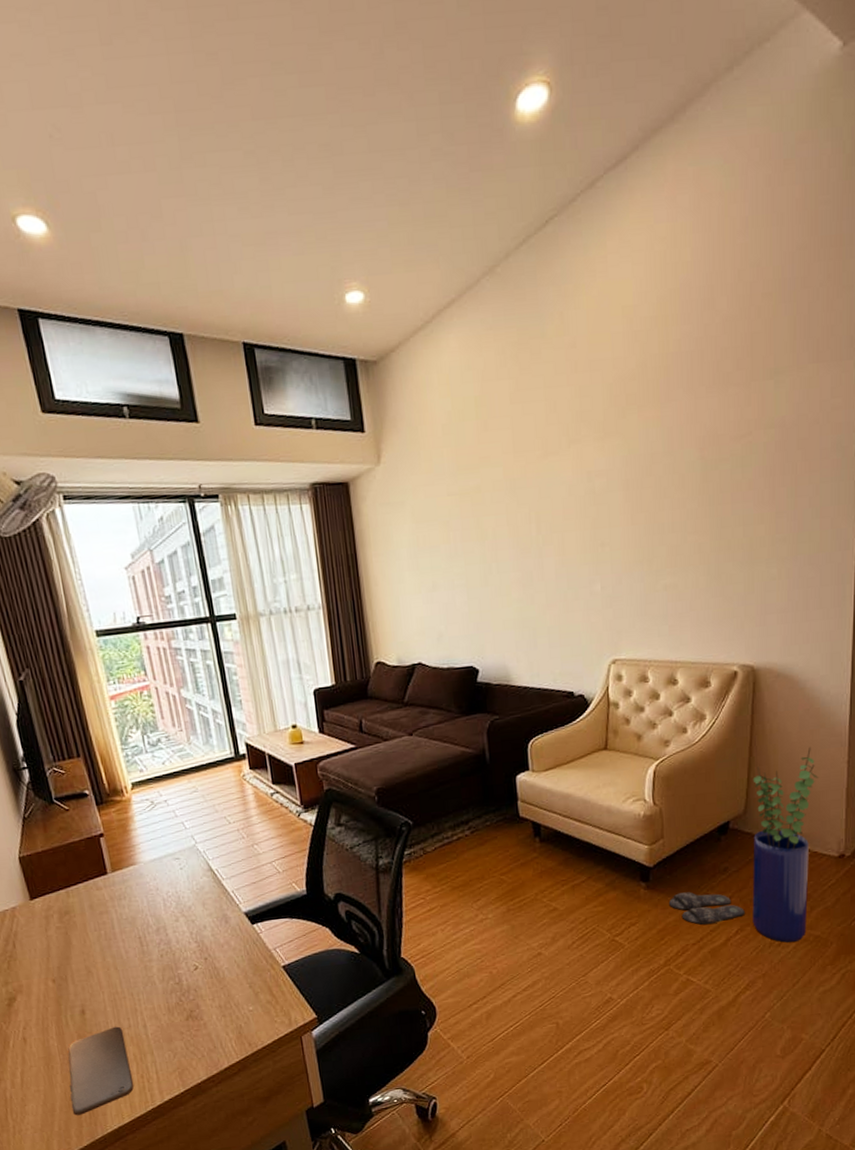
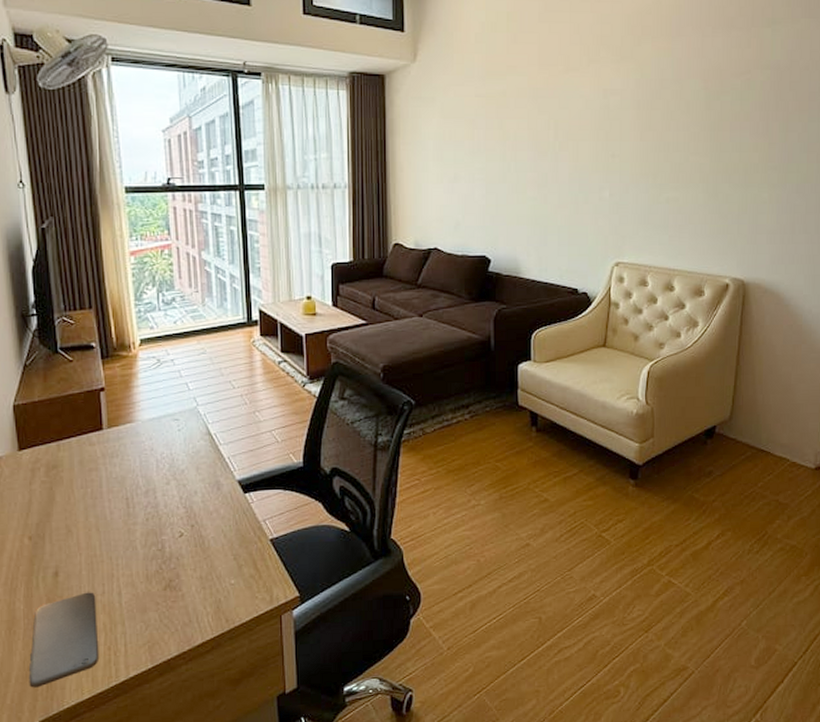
slippers: present [669,891,745,925] -> none [656,492,726,527]
vase: present [752,746,819,943] -> none [733,360,799,551]

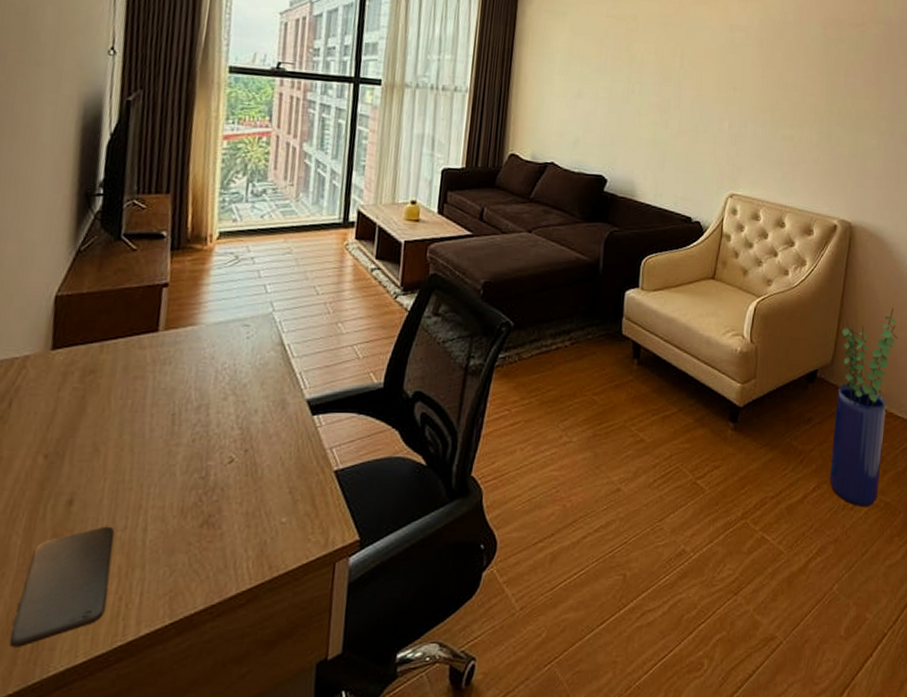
vase: none [733,360,799,551] -> present [830,307,899,507]

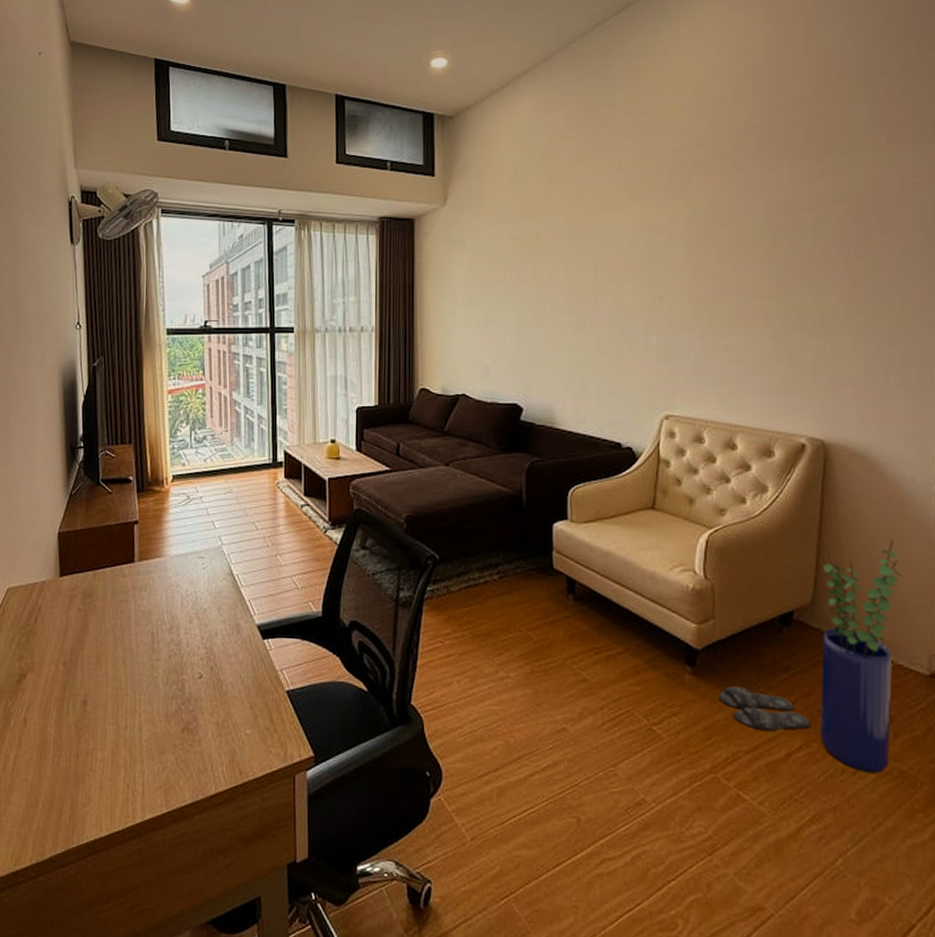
smartphone: present [9,526,114,648] -> none [54,724,119,817]
slippers: none [754,439,824,478] -> present [719,686,811,732]

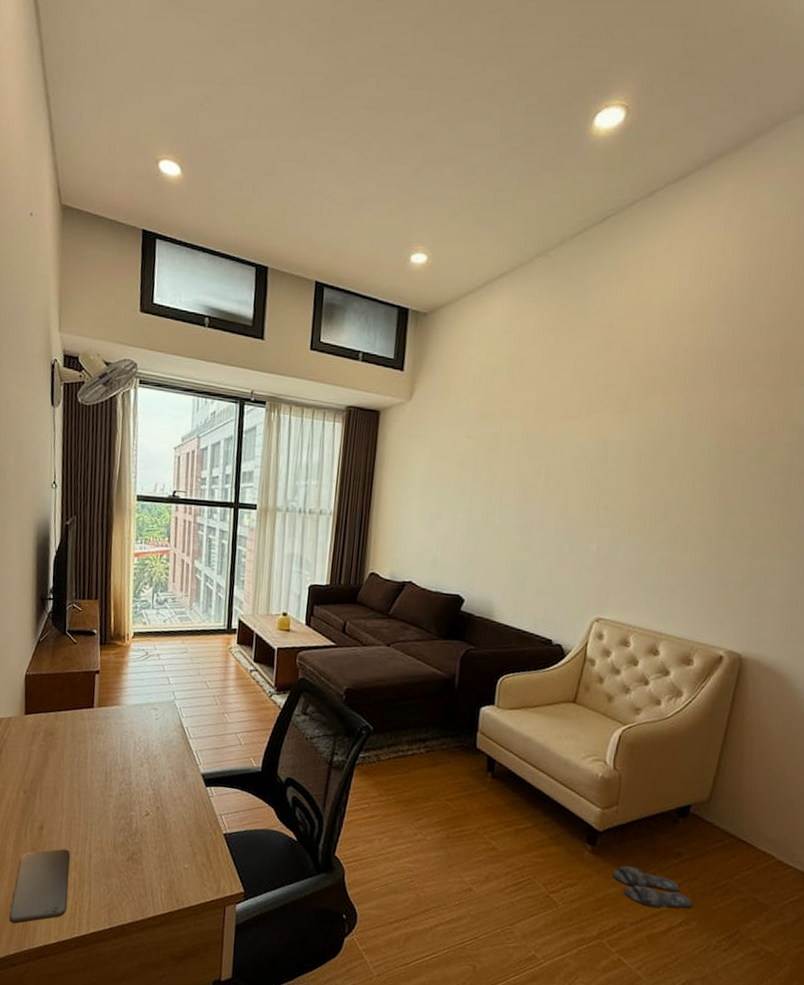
smartphone: none [54,724,119,817] -> present [8,848,70,924]
vase: present [820,539,903,774] -> none [699,749,796,952]

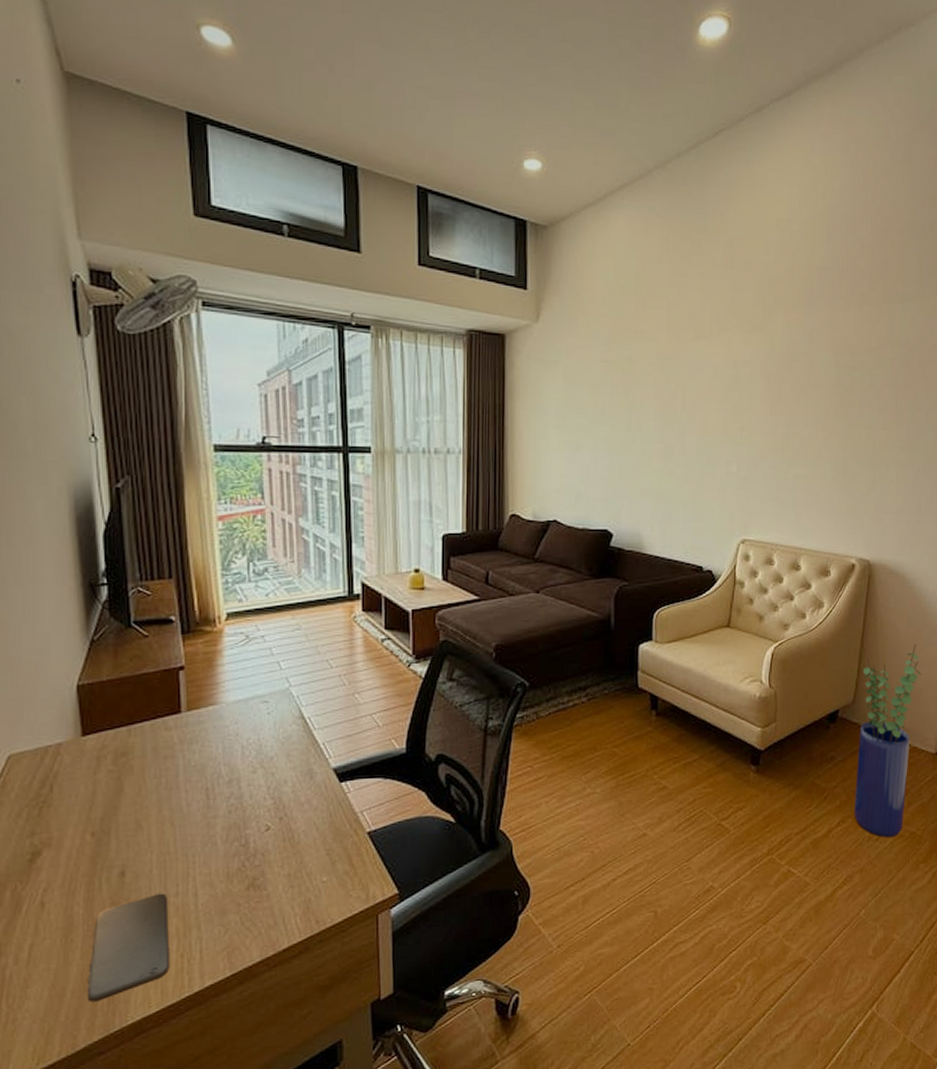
slippers: present [613,865,693,908] -> none [777,778,847,814]
vase: none [699,749,796,952] -> present [854,643,922,838]

